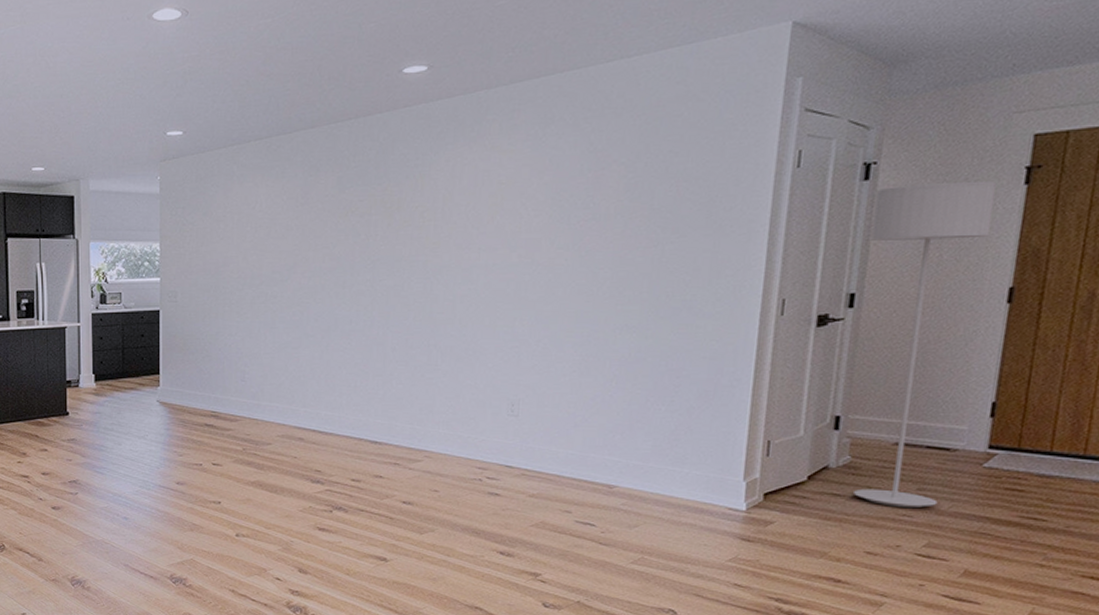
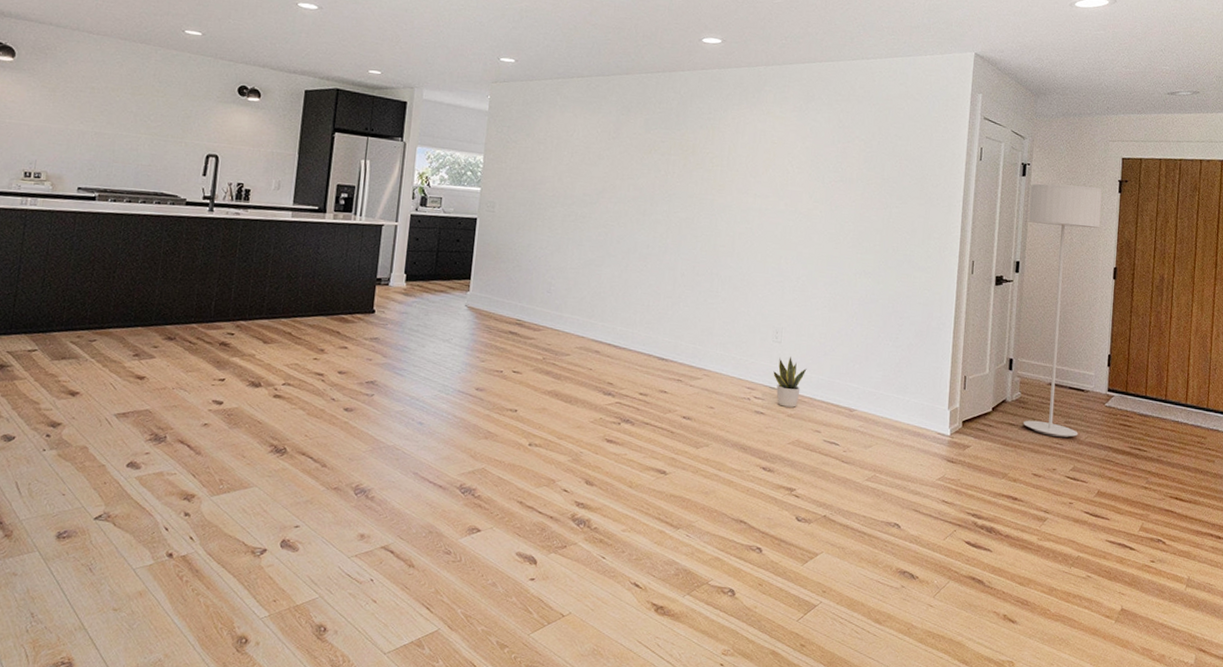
potted plant: none [509,431,552,488] -> present [773,356,807,408]

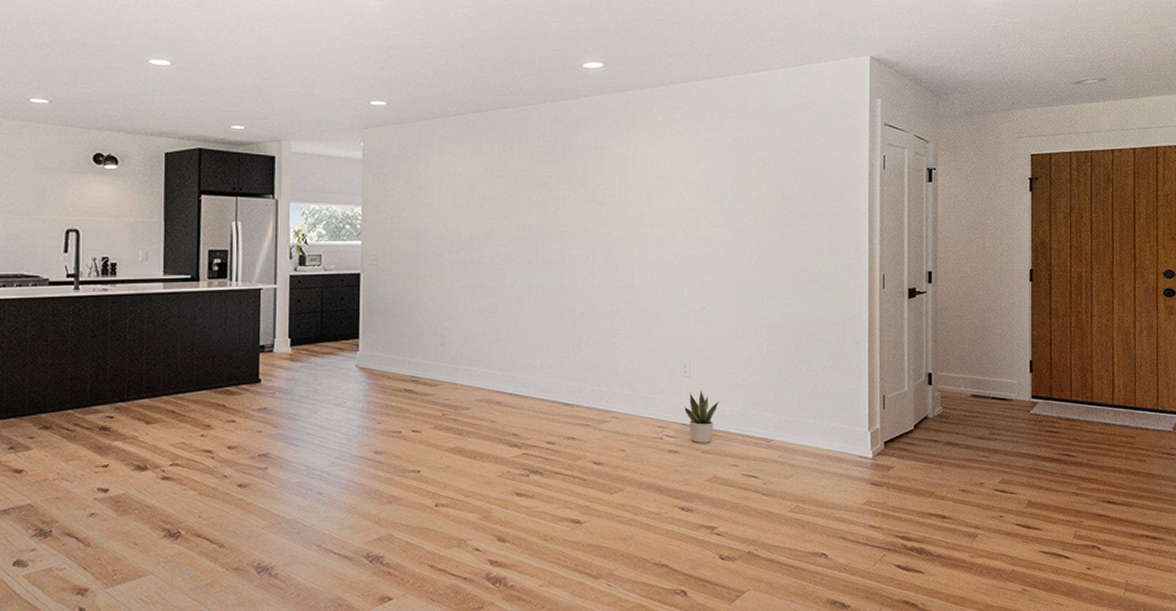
floor lamp: present [1023,183,1102,438] -> none [938,186,1013,450]

